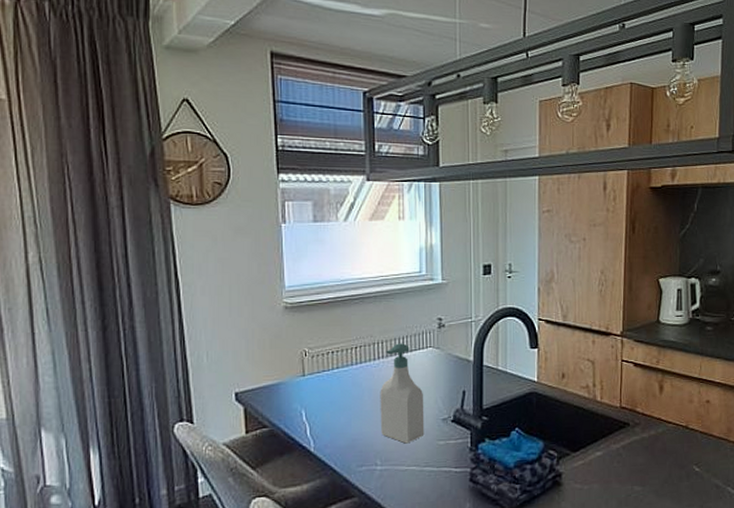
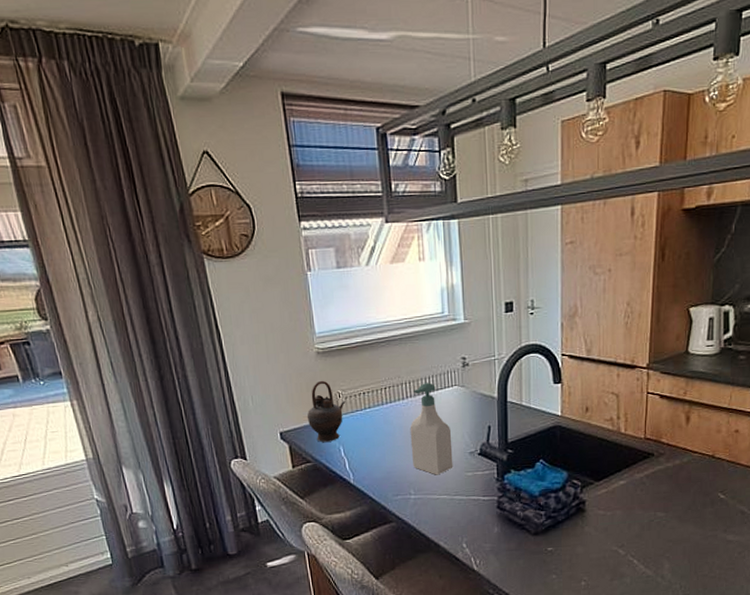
teapot: none [267,337,312,405] -> present [307,380,346,442]

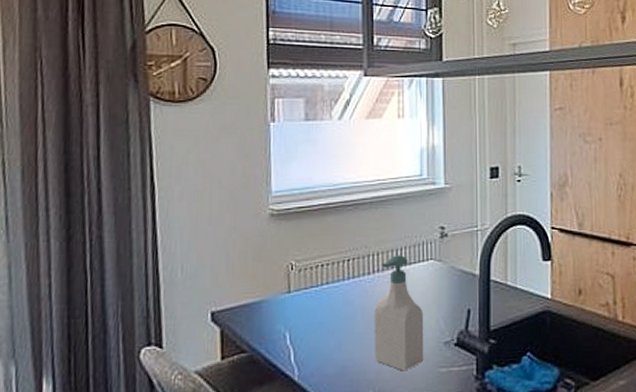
teapot: present [307,380,346,442] -> none [248,248,299,326]

